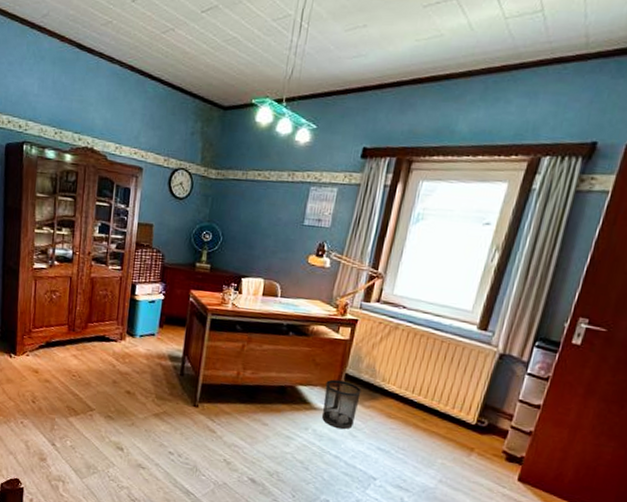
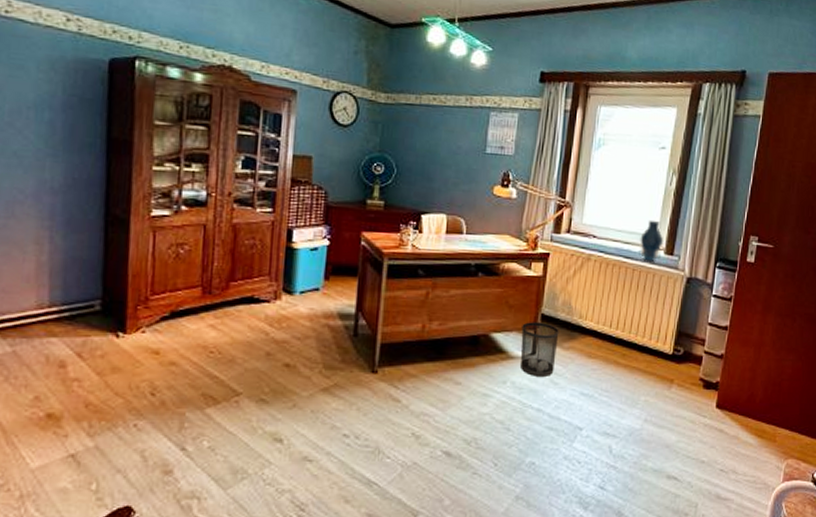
vase: none [451,294,478,335] -> present [640,219,664,261]

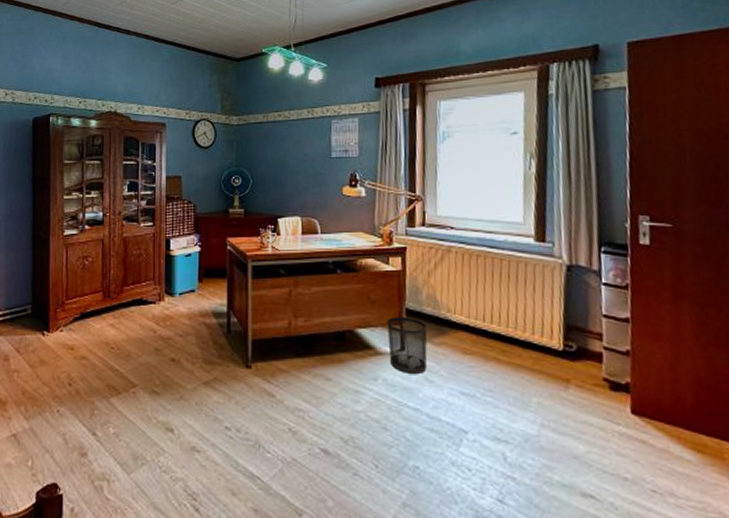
vase: present [640,219,664,261] -> none [503,206,532,250]

